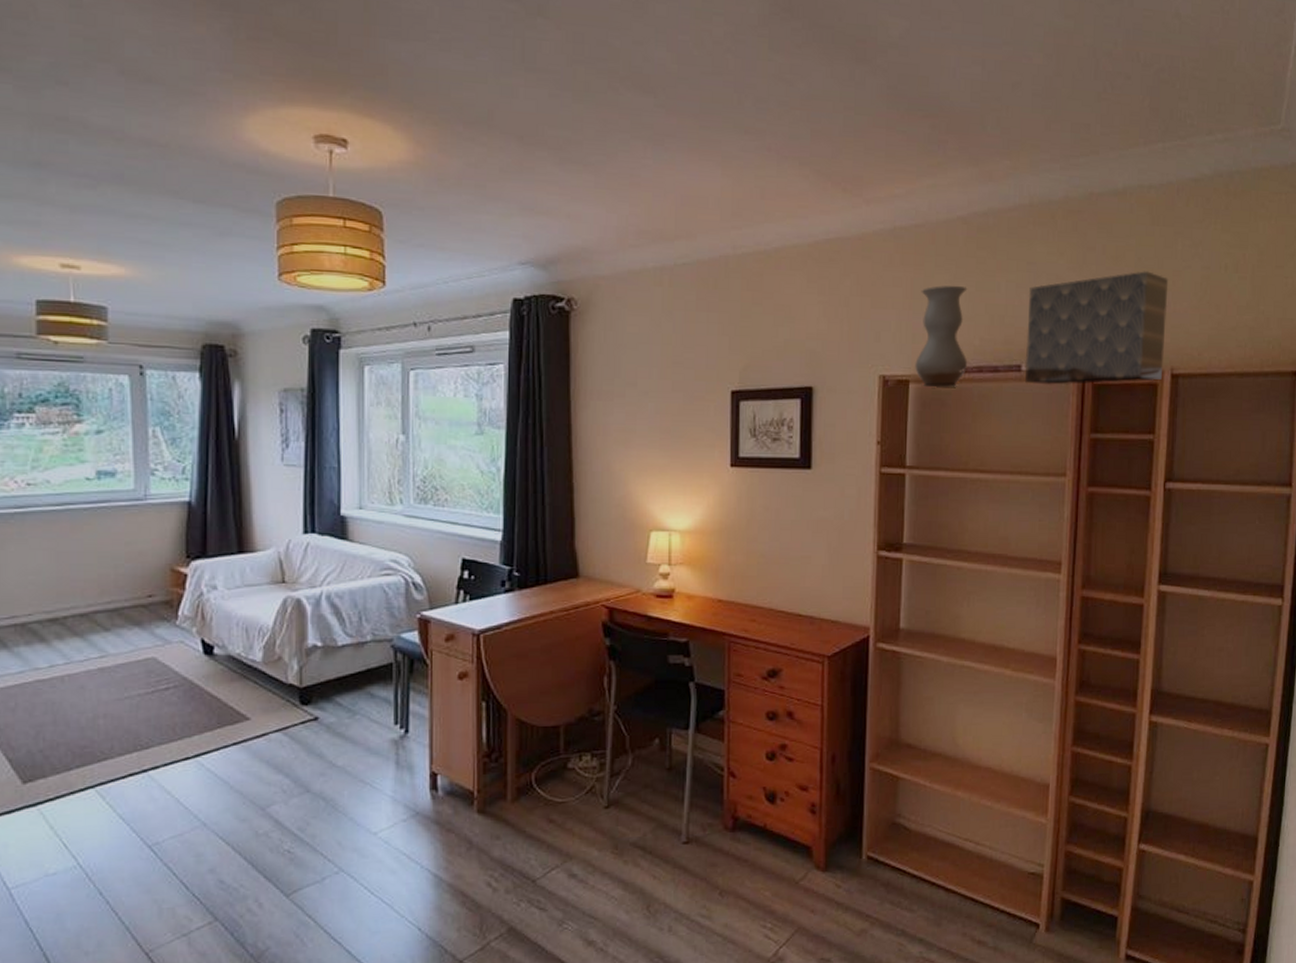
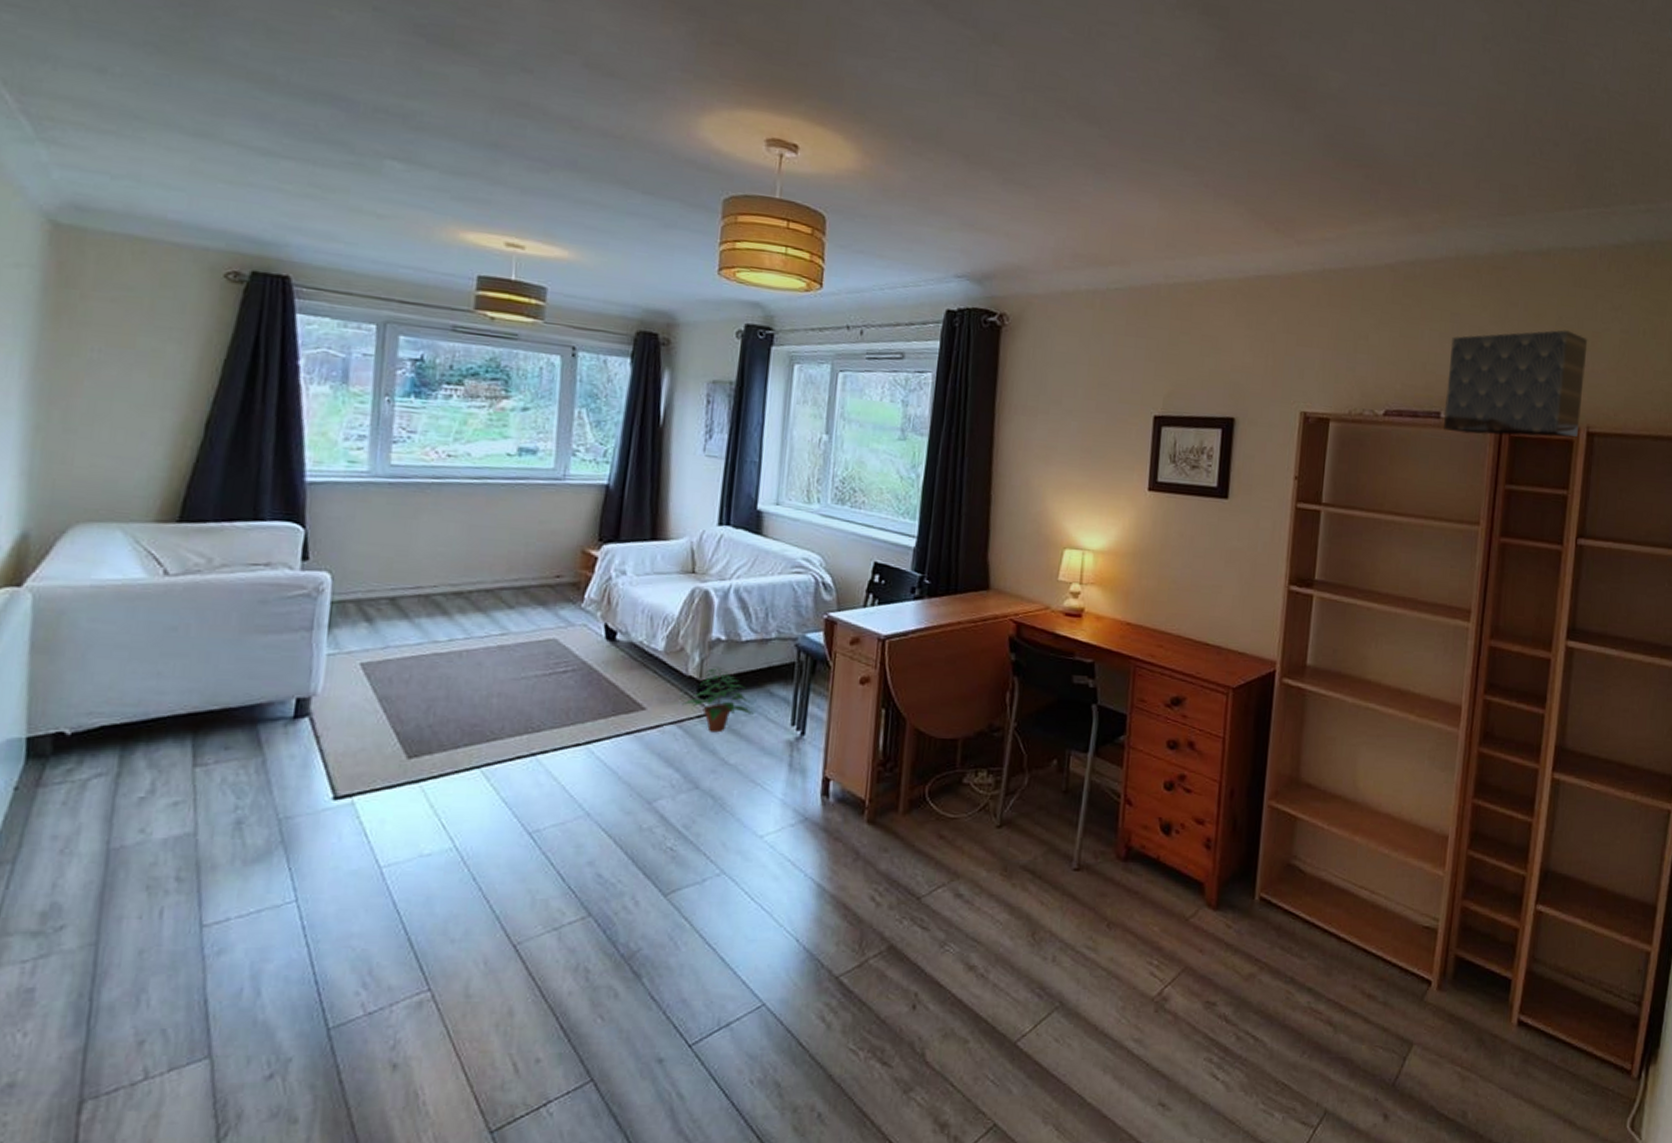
potted plant: none [285,672,356,737] -> present [682,666,754,733]
vase: present [915,285,968,388] -> none [1336,329,1392,429]

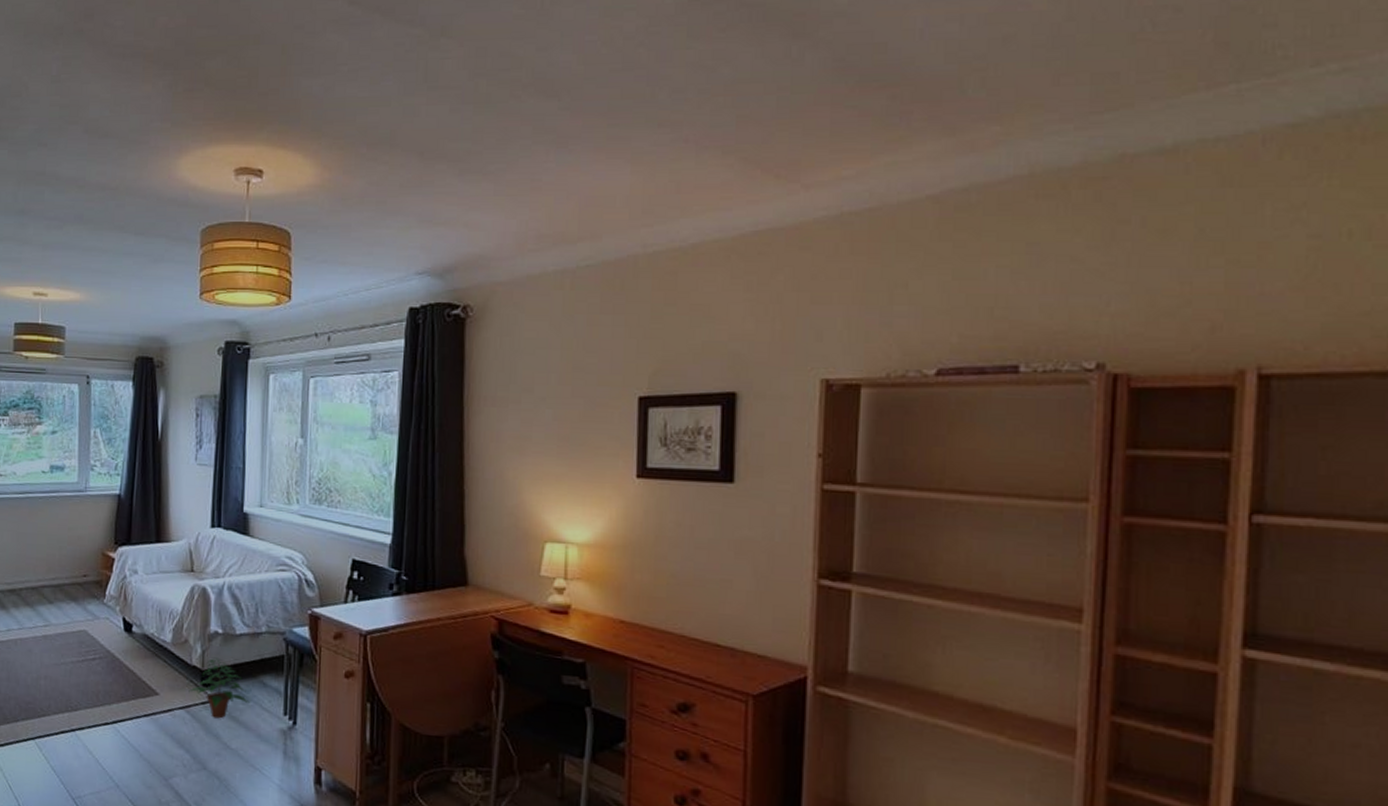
decorative box: present [1444,330,1588,438] -> none [1024,245,1251,389]

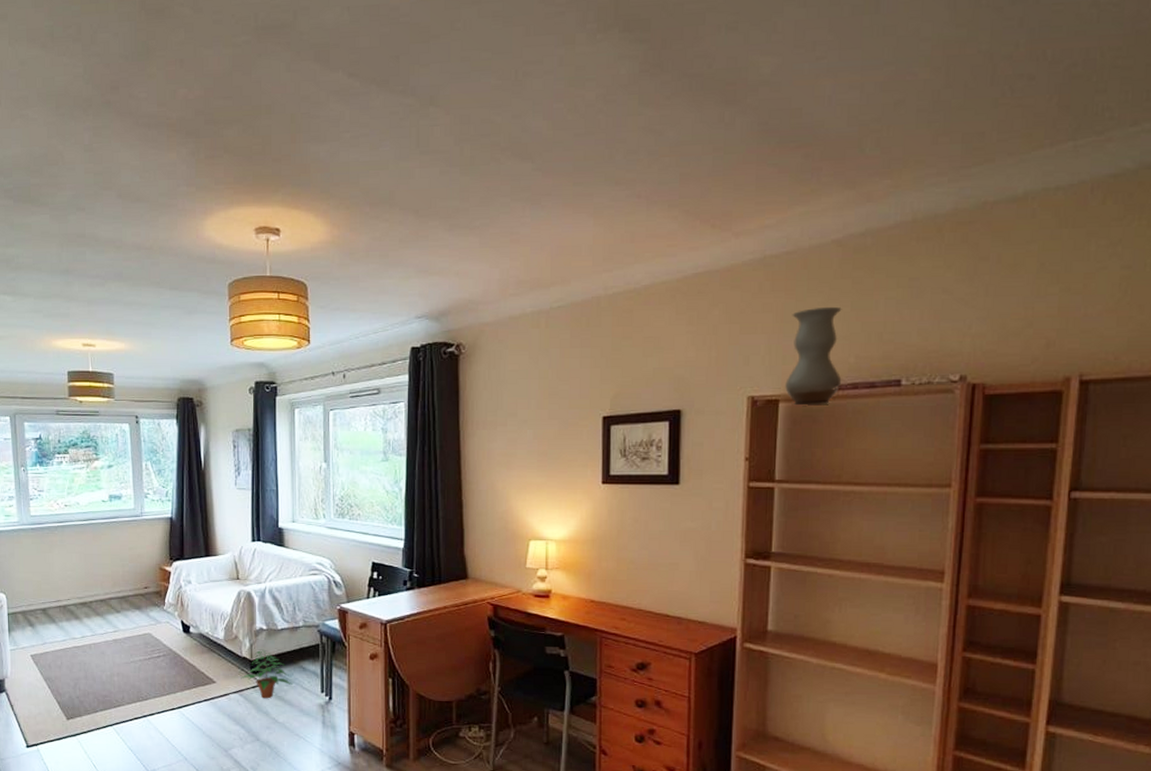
vase: none [869,274,942,393] -> present [785,306,842,406]

